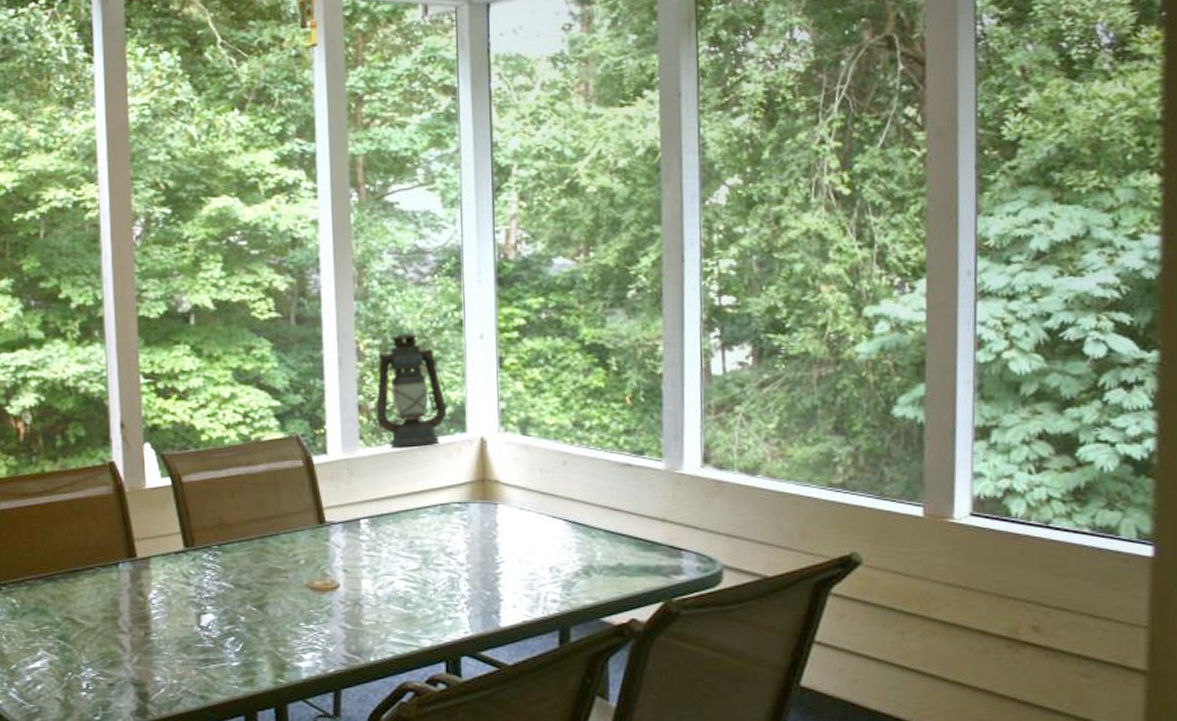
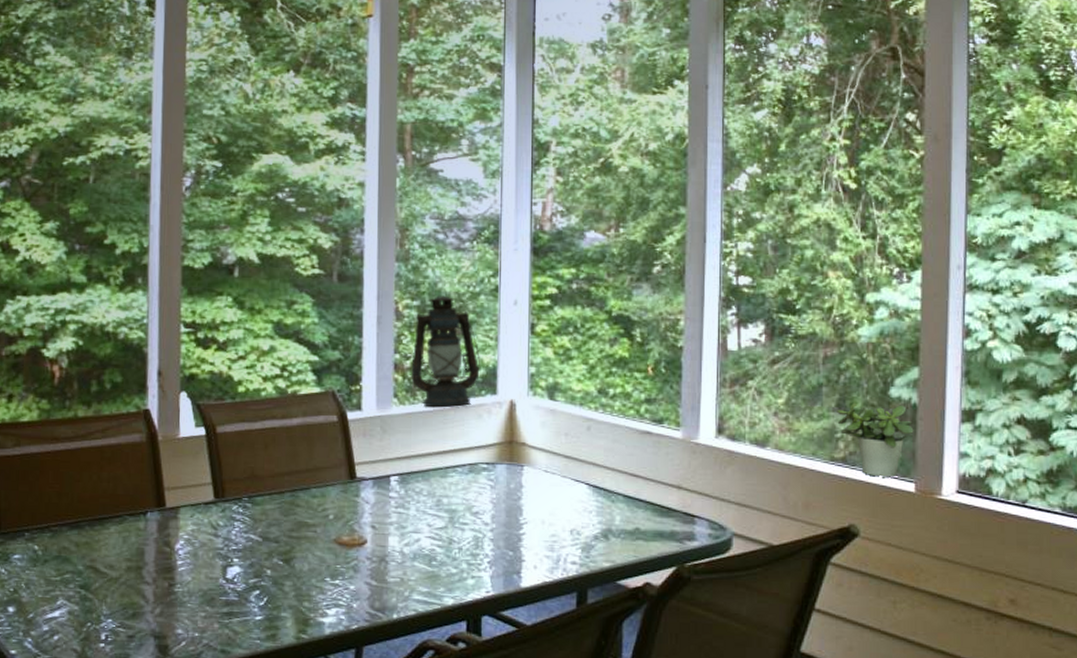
potted plant: none [834,424,921,502] -> present [837,402,914,477]

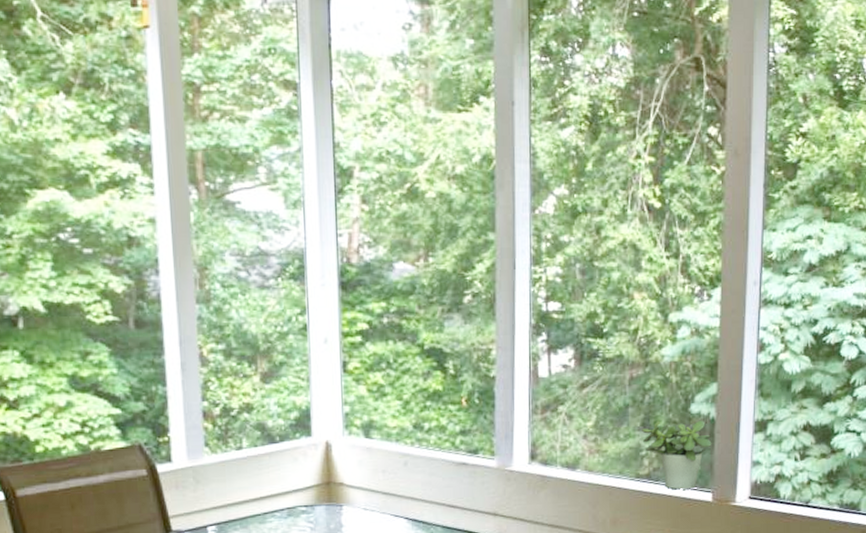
lantern: present [411,294,481,407] -> none [221,336,294,453]

